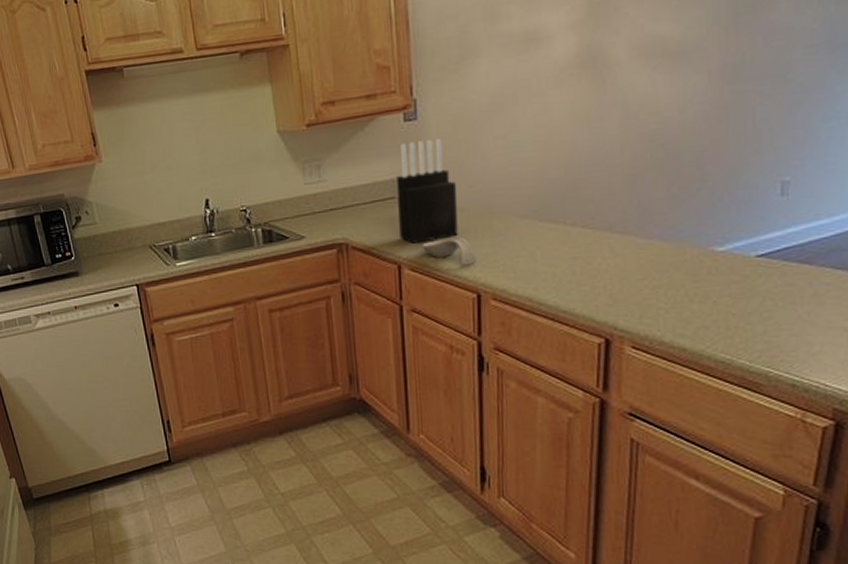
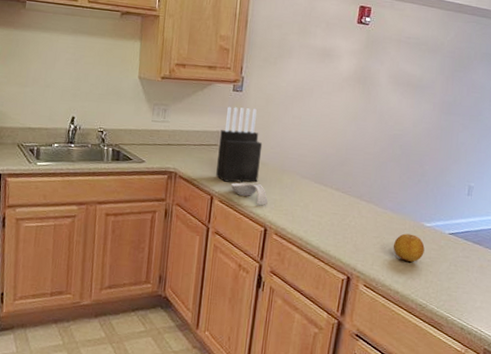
fruit: none [669,266,720,305] -> present [393,233,425,262]

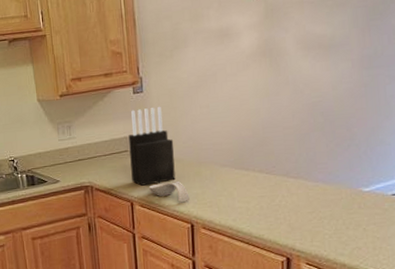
fruit: present [393,233,425,262] -> none [331,202,367,231]

